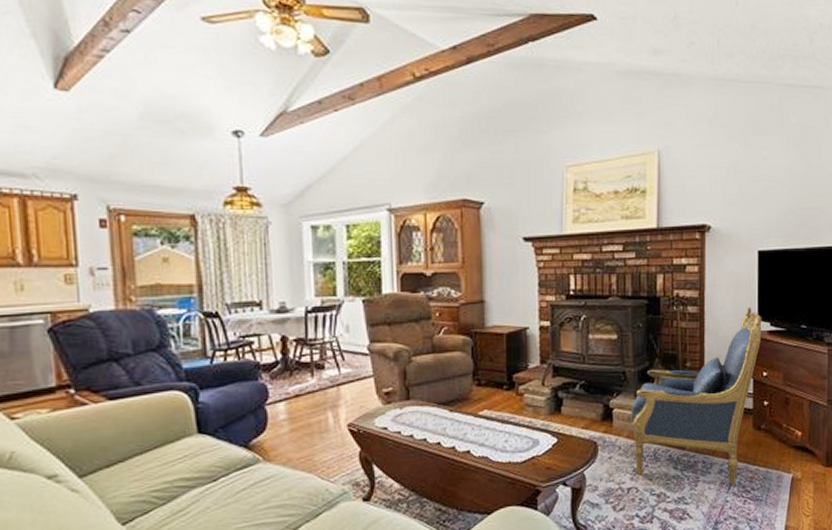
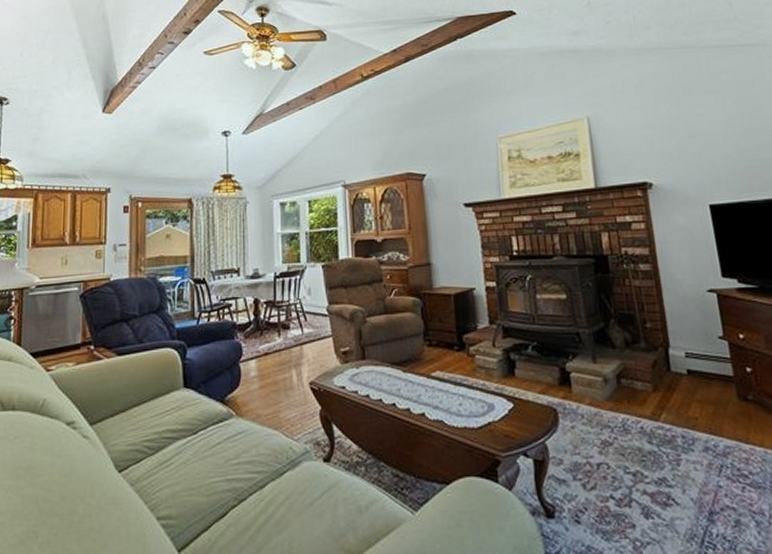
armchair: present [631,306,762,485] -> none [590,262,730,467]

